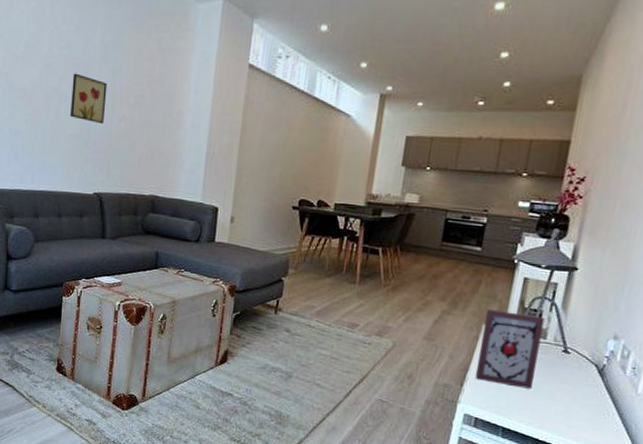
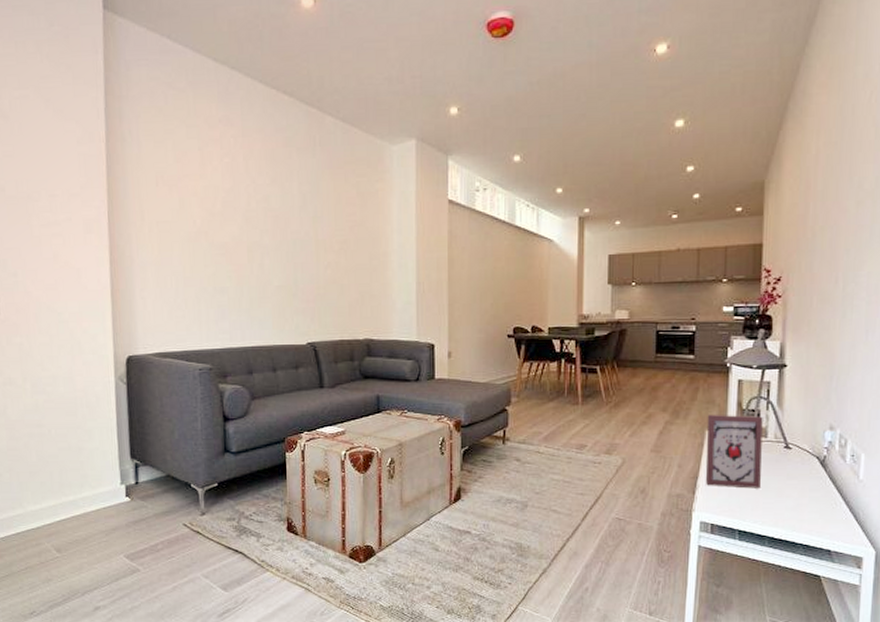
wall art: present [70,73,108,125] -> none [274,225,311,273]

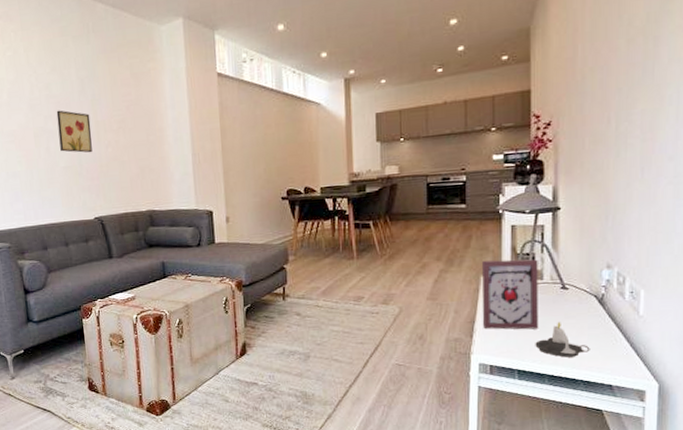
wall art: none [274,225,311,273] -> present [56,110,92,153]
candle: none [757,482,811,519] -> present [535,321,590,358]

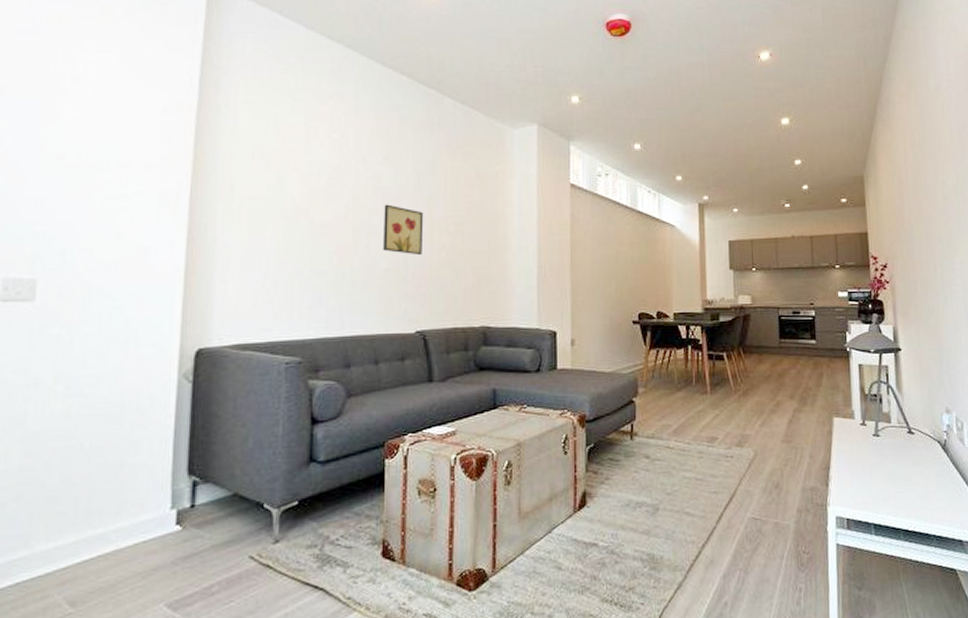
picture frame: present [481,259,538,330] -> none [833,400,890,478]
candle: present [535,321,590,358] -> none [888,469,939,509]

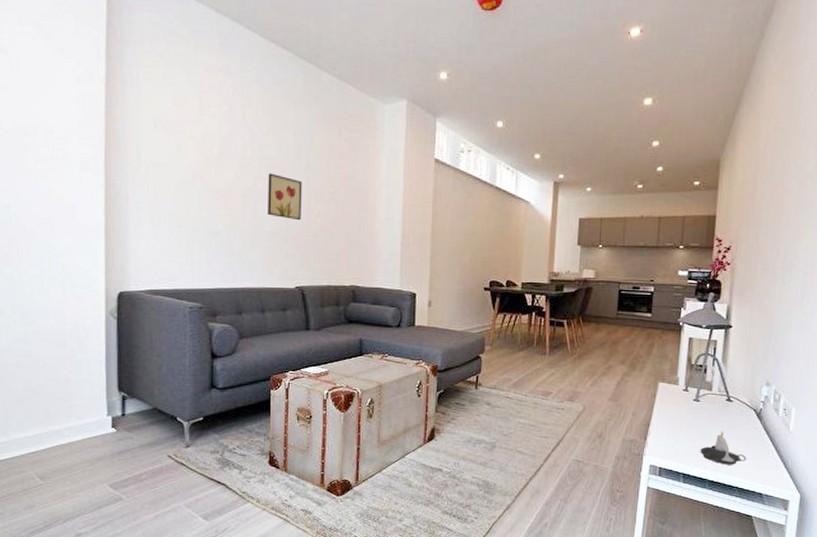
candle: none [888,469,939,509] -> present [700,431,747,465]

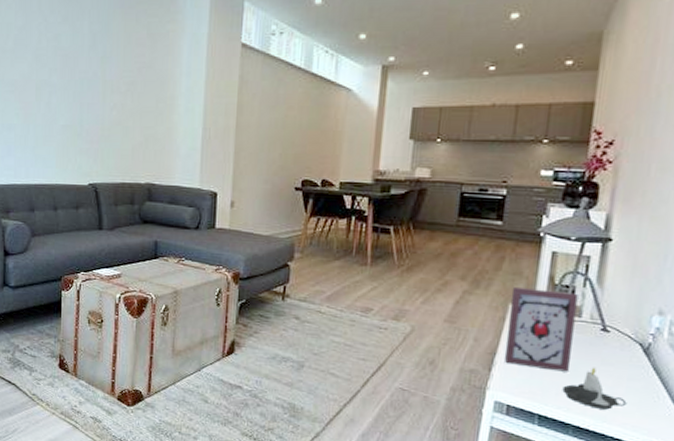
wall art: present [268,173,302,221] -> none [62,64,98,114]
picture frame: none [656,367,709,436] -> present [503,286,578,372]

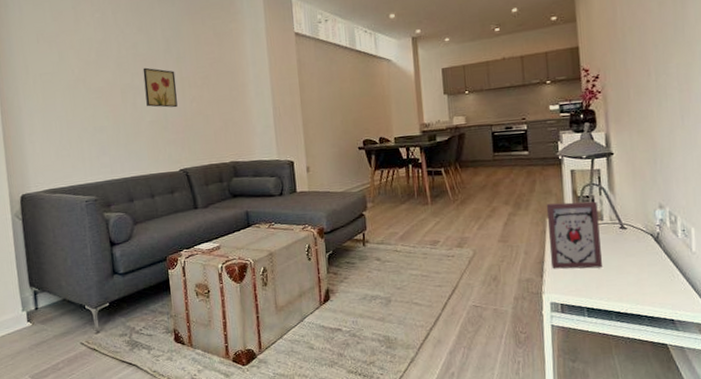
wall art: none [62,64,98,114] -> present [143,67,178,108]
candle: present [562,367,627,410] -> none [600,259,651,294]

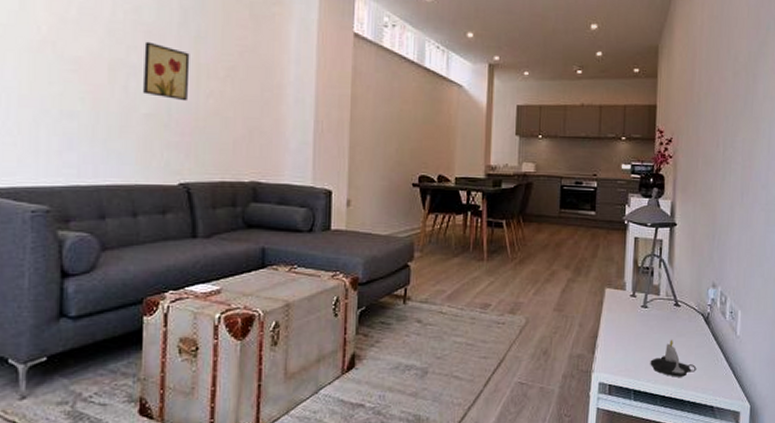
picture frame: present [546,201,602,269] -> none [604,271,656,347]
candle: none [600,259,651,294] -> present [650,339,697,377]

